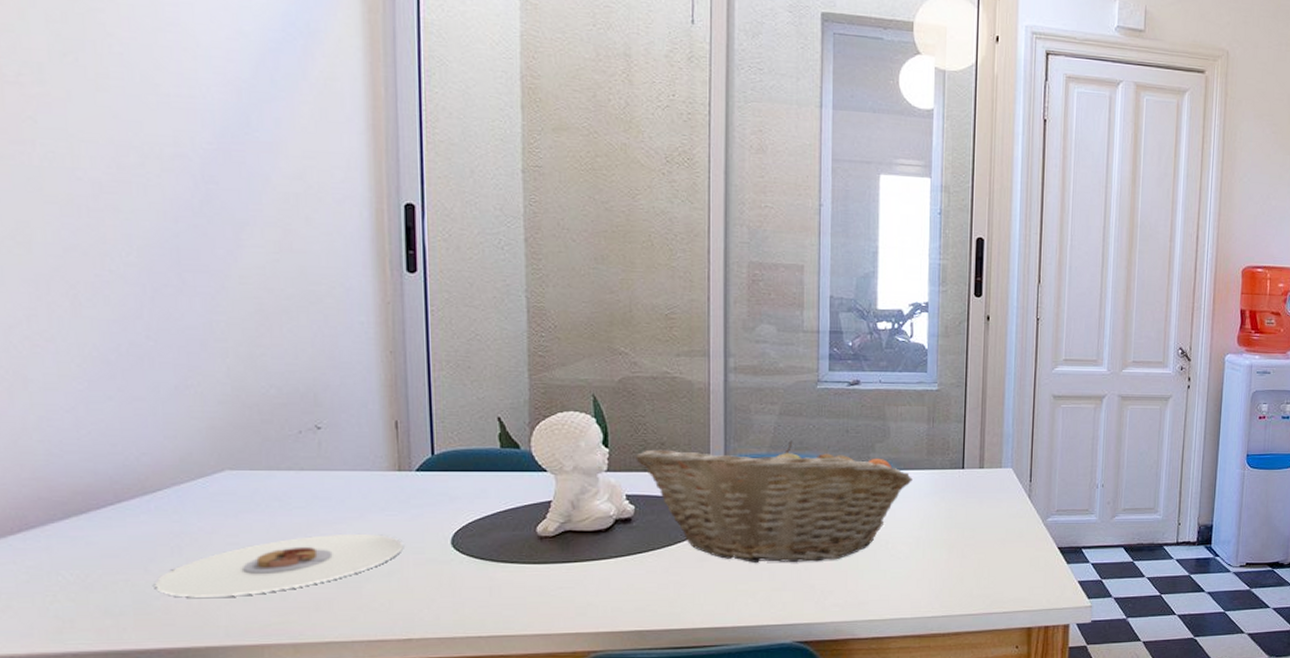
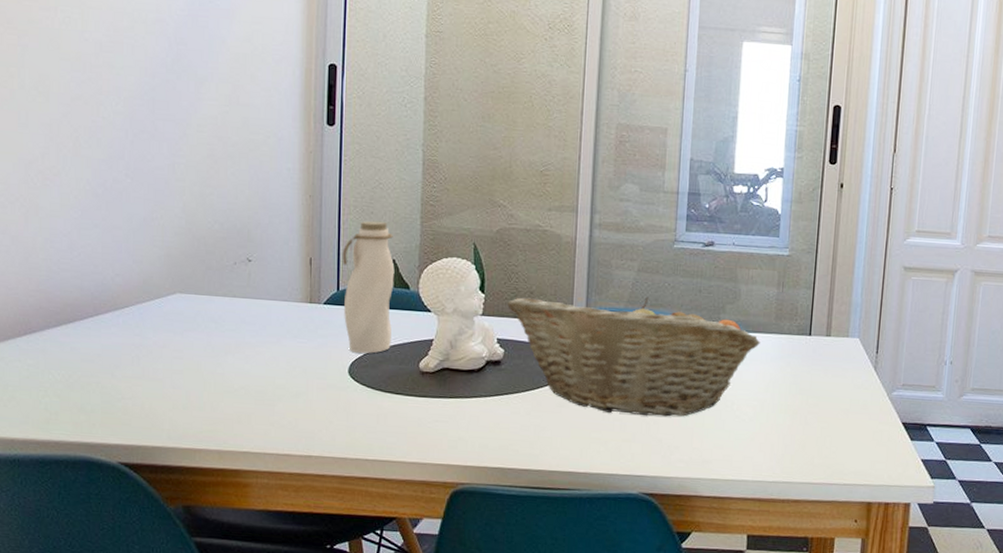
plate: present [154,533,403,598] -> none [118,356,309,404]
water bottle: none [435,376,501,521] -> present [342,220,395,354]

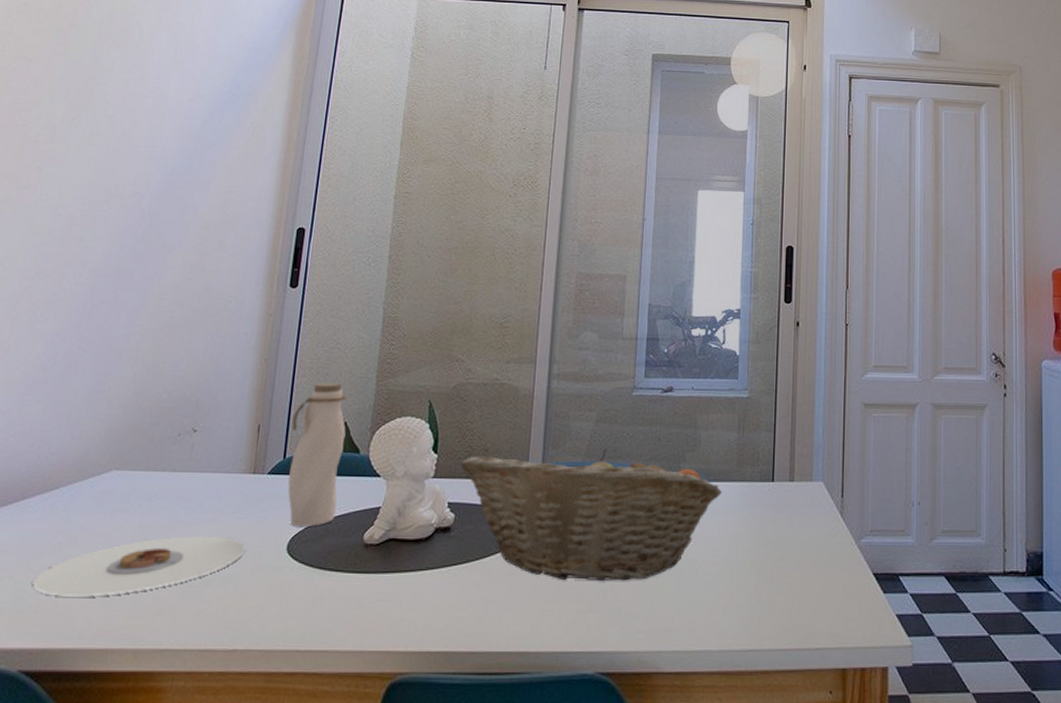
plate: none [118,356,309,404] -> present [32,535,245,597]

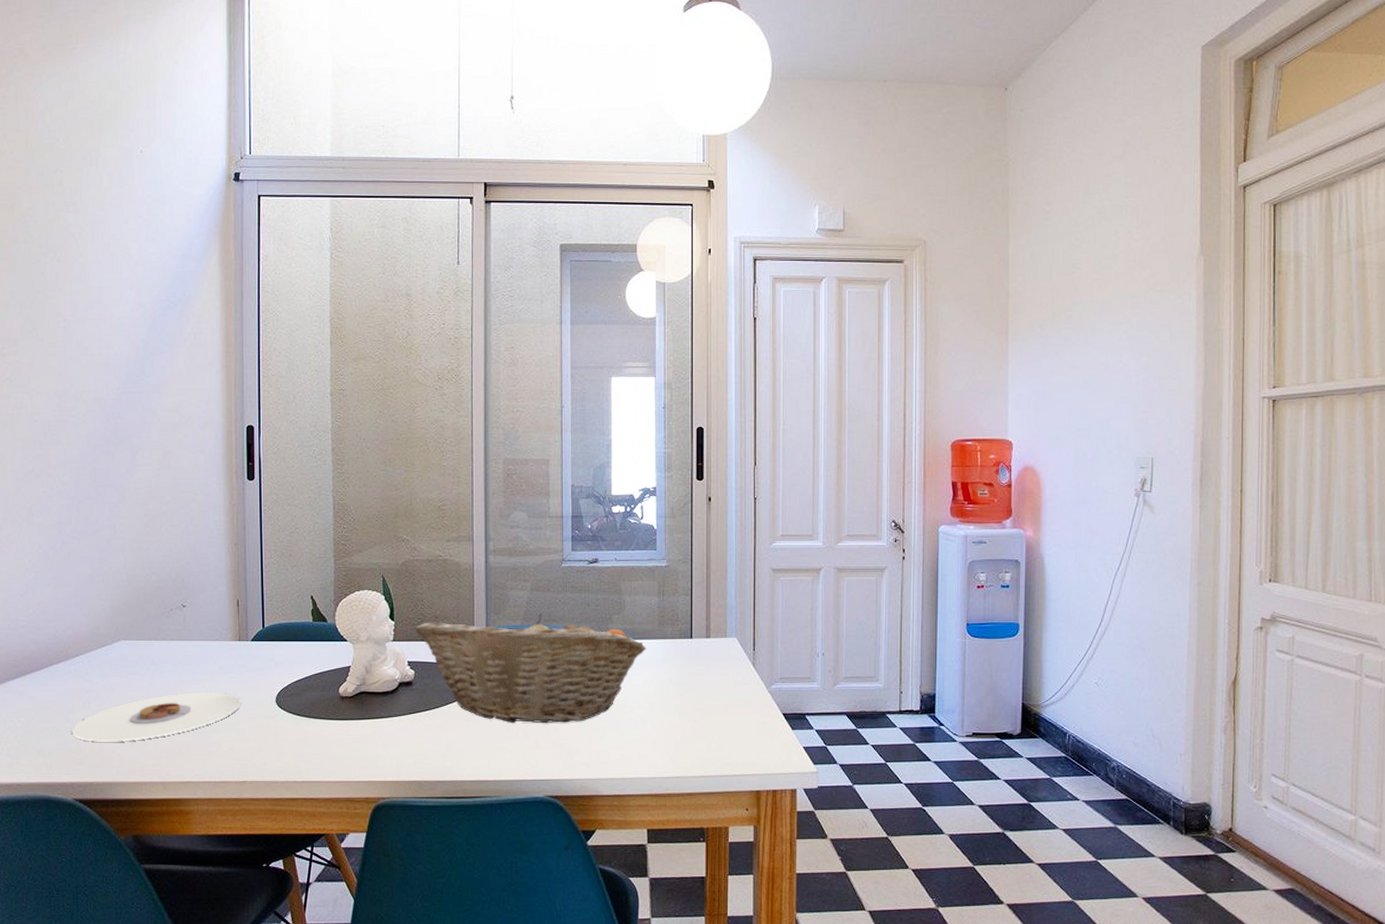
water bottle: present [288,382,347,526] -> none [265,562,313,683]

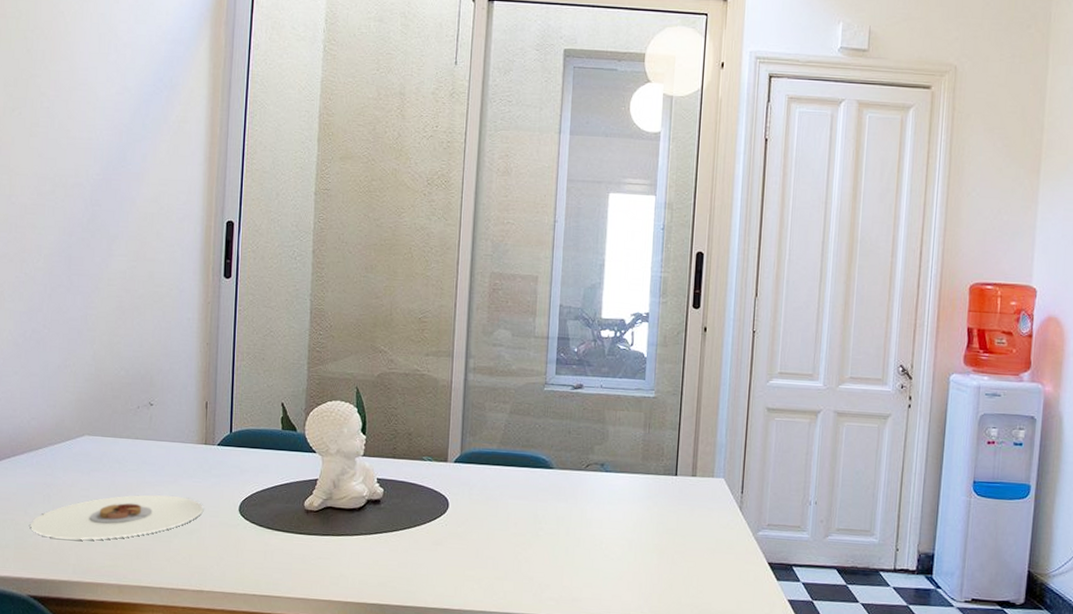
fruit basket: present [415,614,646,723] -> none [387,438,628,555]

